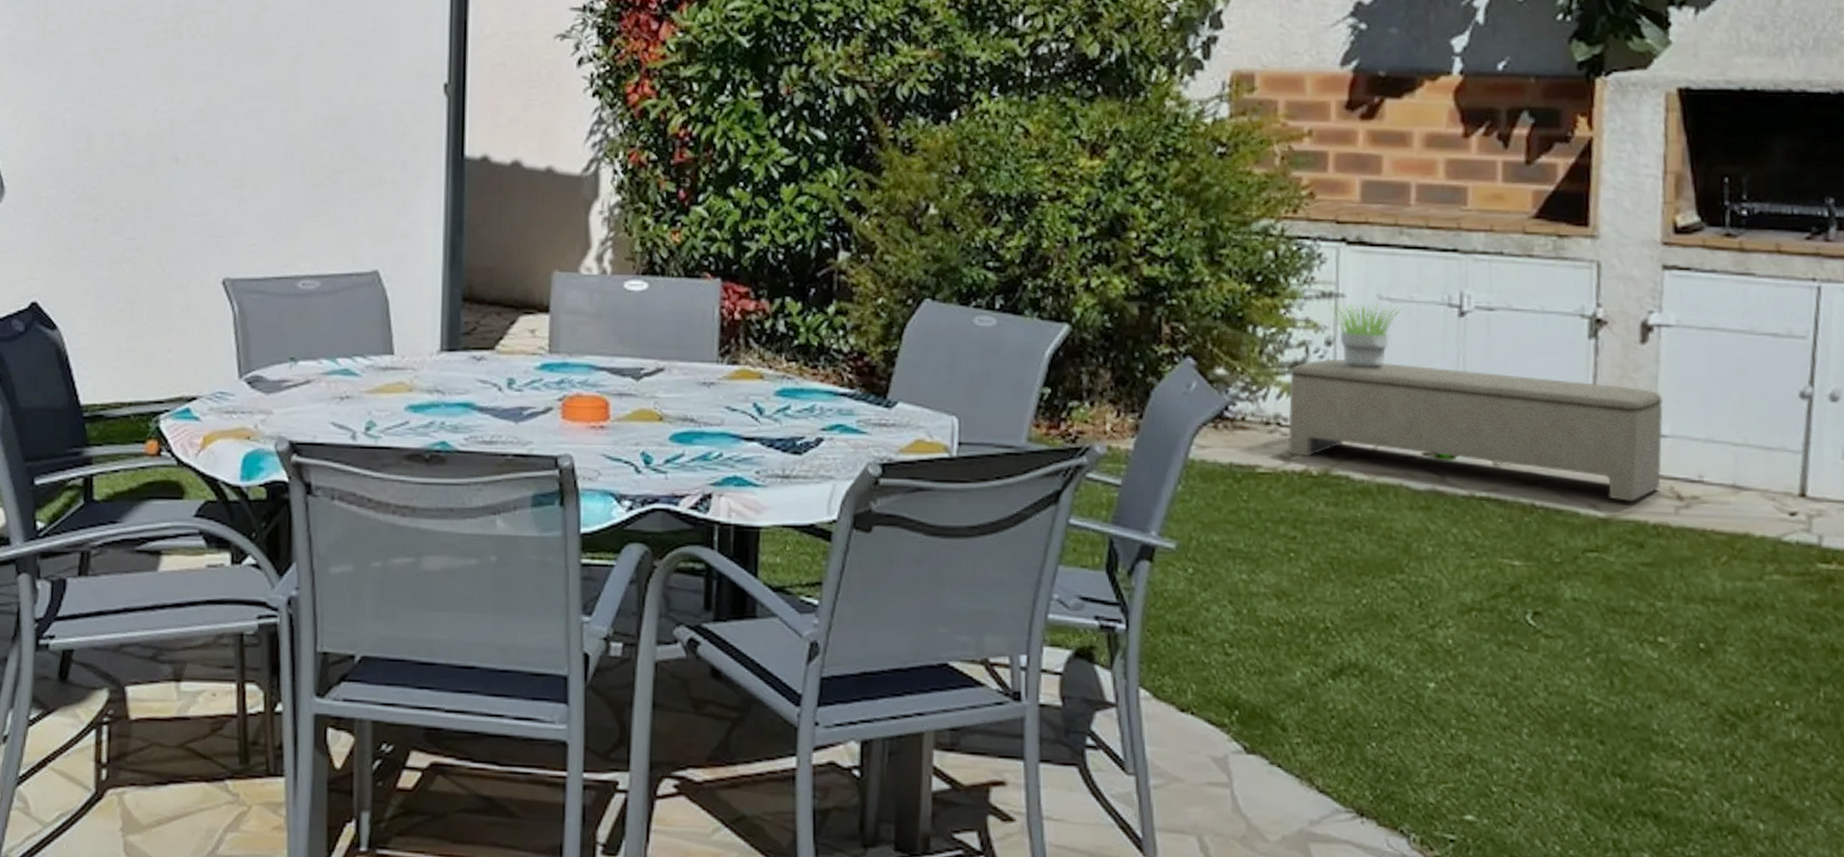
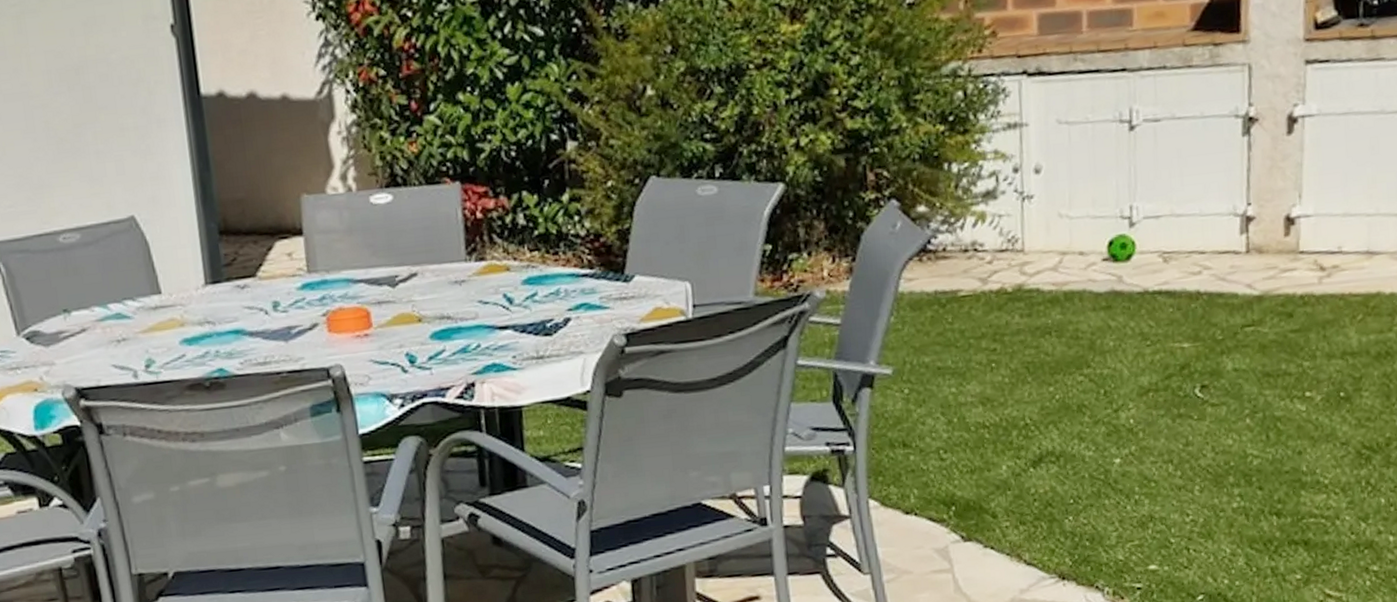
bench: present [1288,358,1663,502] -> none [983,175,1308,278]
potted plant: present [1328,301,1402,368] -> none [1013,128,1079,189]

